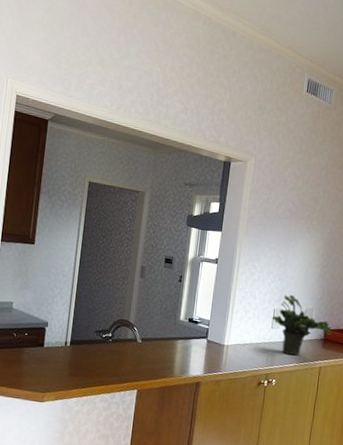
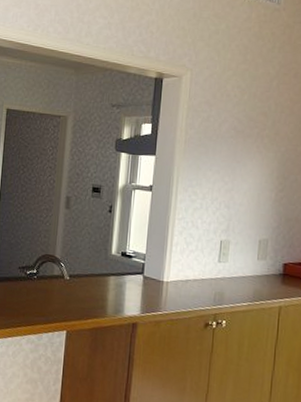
potted plant: present [272,294,332,356] -> none [218,223,293,294]

